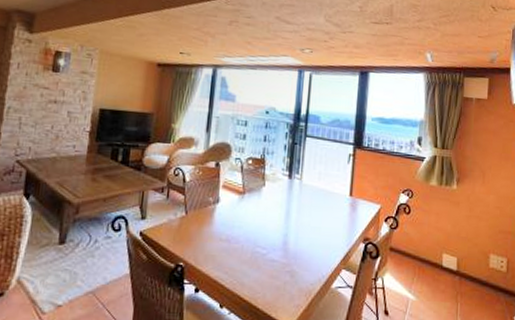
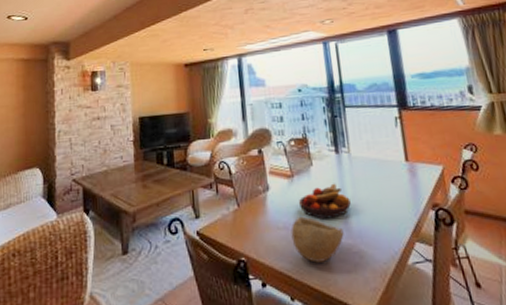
bowl: none [231,232,281,276] -> present [291,216,344,263]
fruit bowl: none [244,205,293,238] -> present [298,183,351,219]

